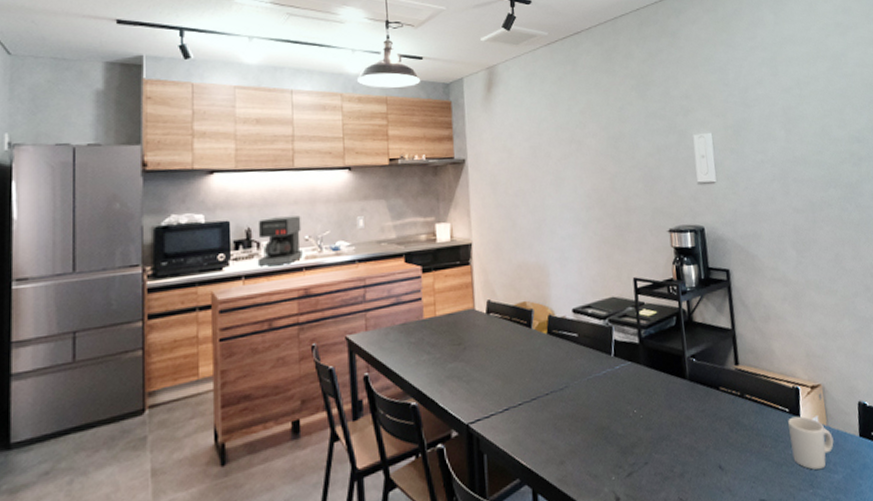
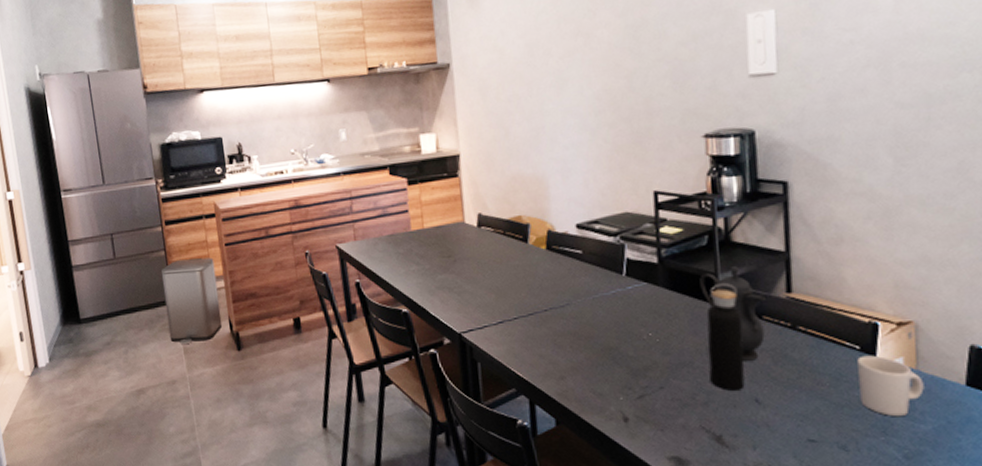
pedal bin: none [134,355,206,465] -> present [160,257,222,344]
coffee maker: present [257,215,303,267] -> none [247,130,290,180]
coffeepot: none [671,343,722,430] -> present [699,266,766,361]
water bottle: none [678,359,711,460] -> present [706,283,745,391]

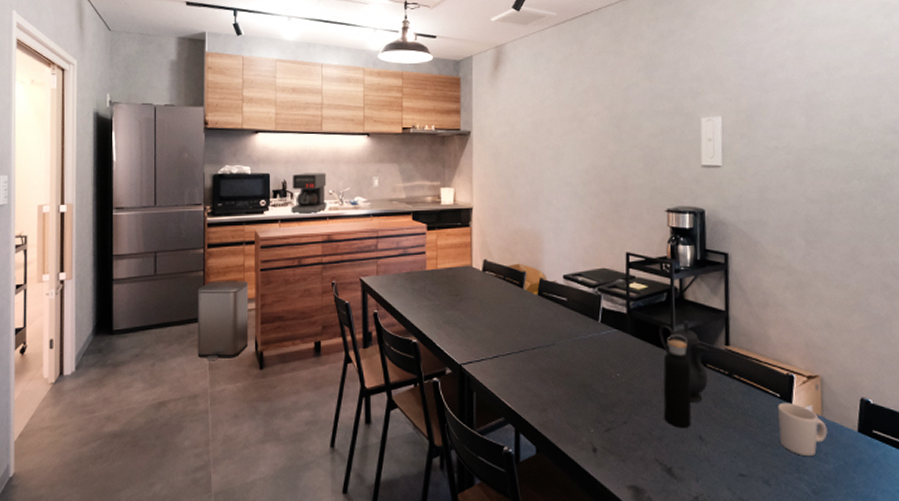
coffee maker: none [247,130,290,180] -> present [291,173,327,214]

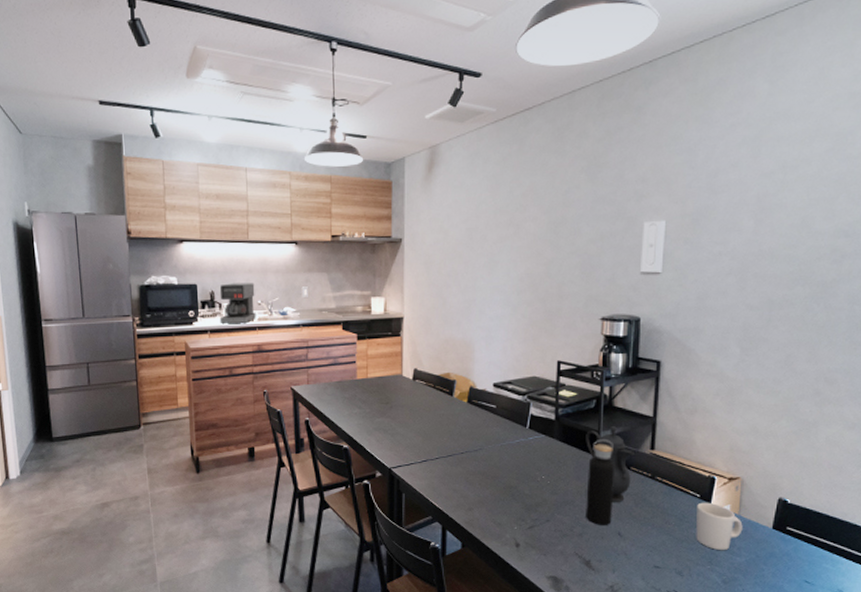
pedal bin: present [197,279,249,360] -> none [131,389,184,465]

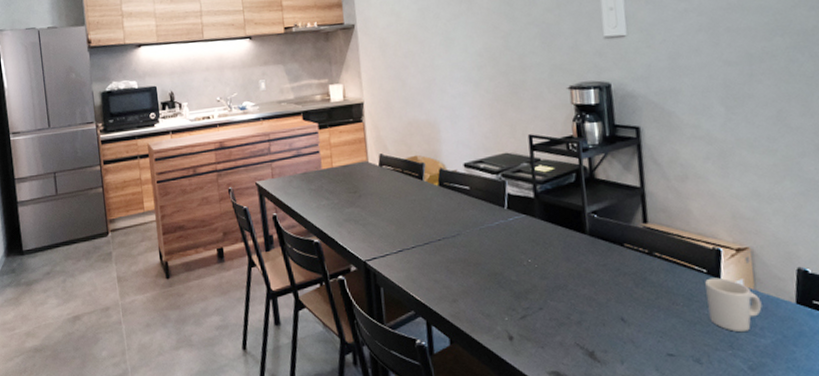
coffee maker: present [219,283,256,325] -> none [179,80,216,124]
coffeepot: present [586,426,634,502] -> none [570,200,627,284]
water bottle: present [586,440,616,525] -> none [576,215,612,311]

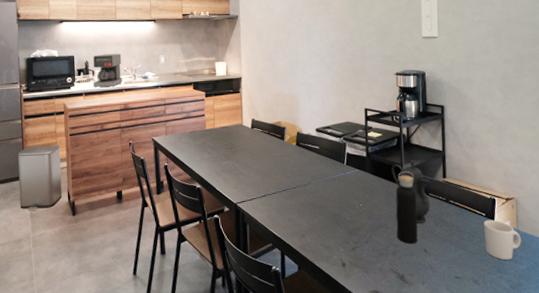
pedal bin: none [98,193,153,273] -> present [17,144,62,210]
coffee maker: none [179,80,216,124] -> present [93,53,123,88]
coffeepot: none [570,200,627,284] -> present [391,160,431,223]
water bottle: none [576,215,612,311] -> present [395,171,418,244]

